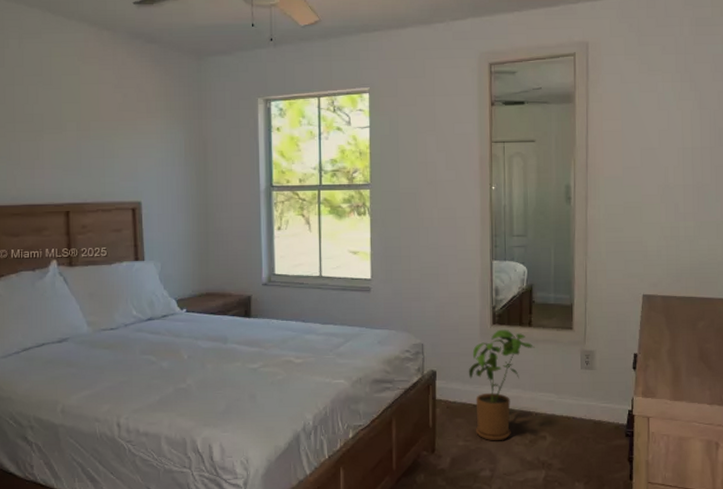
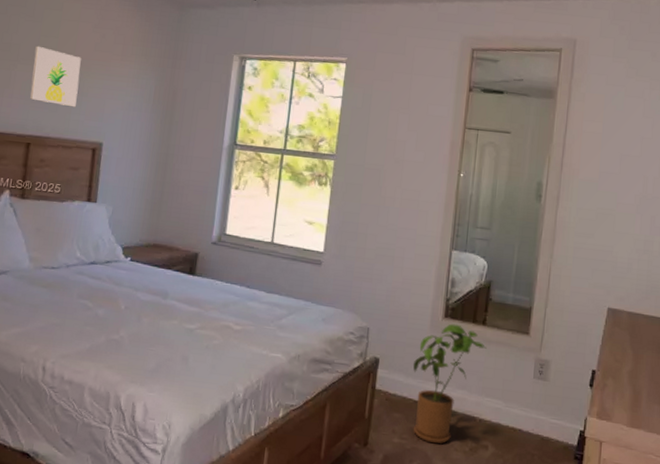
wall art: none [58,113,109,170] -> present [30,45,81,108]

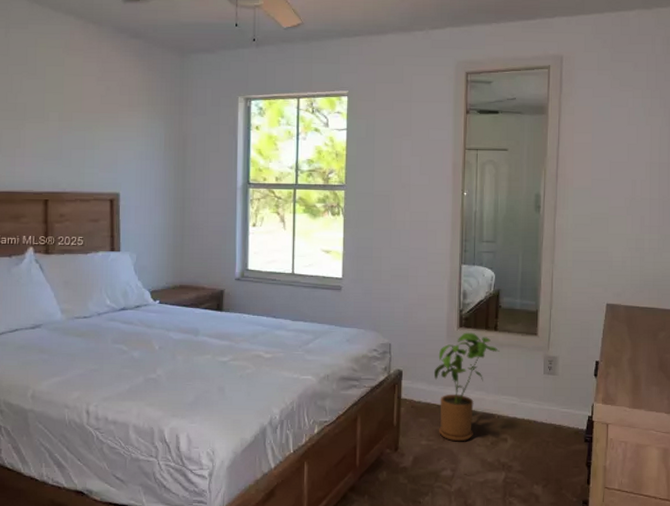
wall art: present [30,45,81,108] -> none [41,103,89,161]

